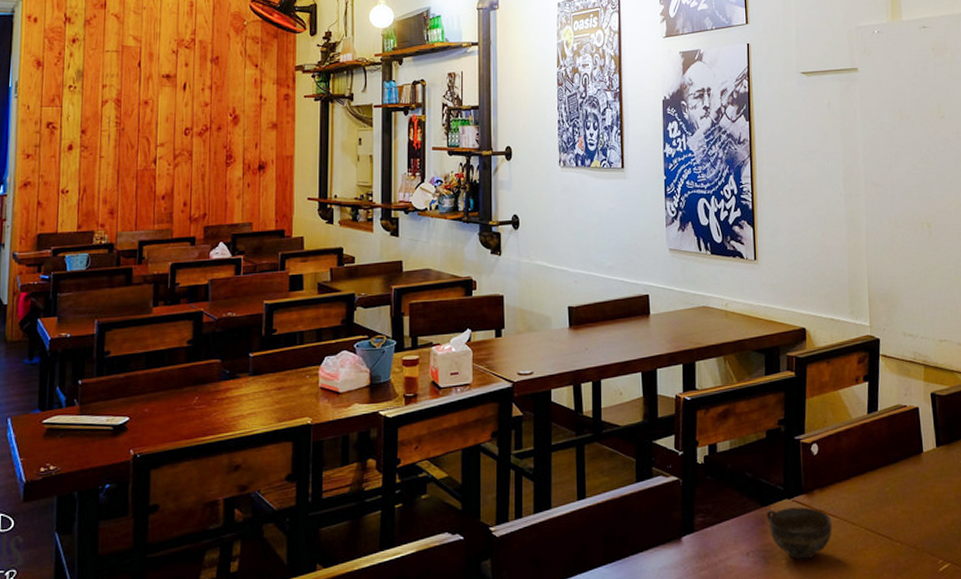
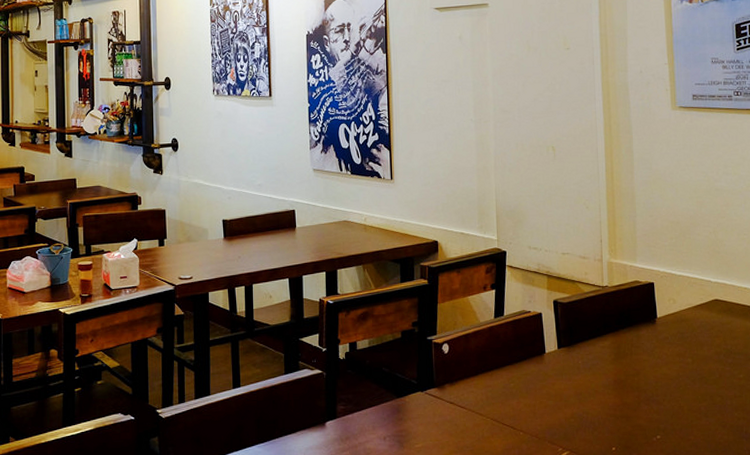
cup: present [767,507,832,560] -> none [402,399,461,445]

